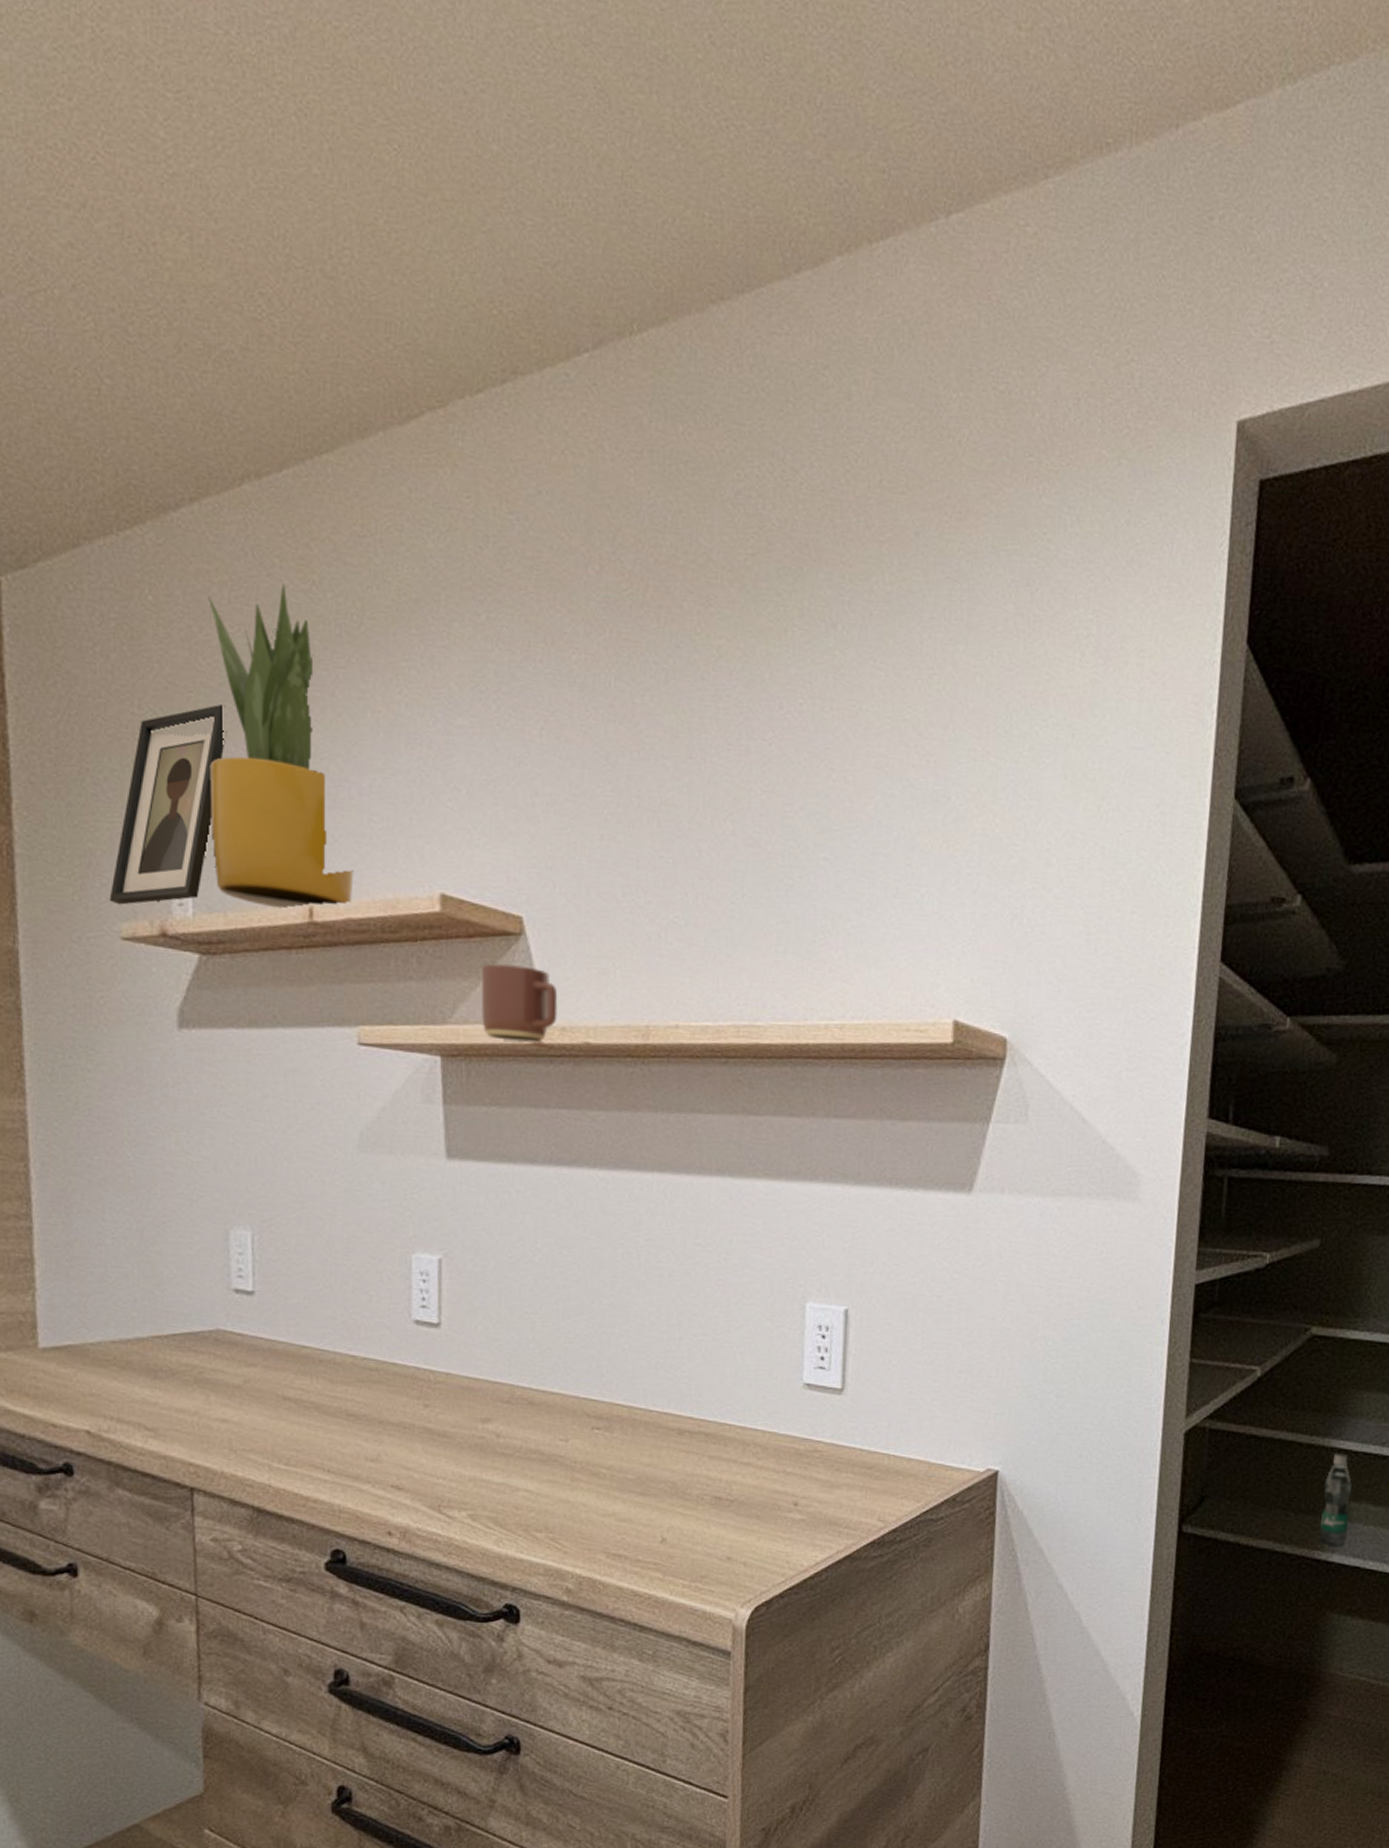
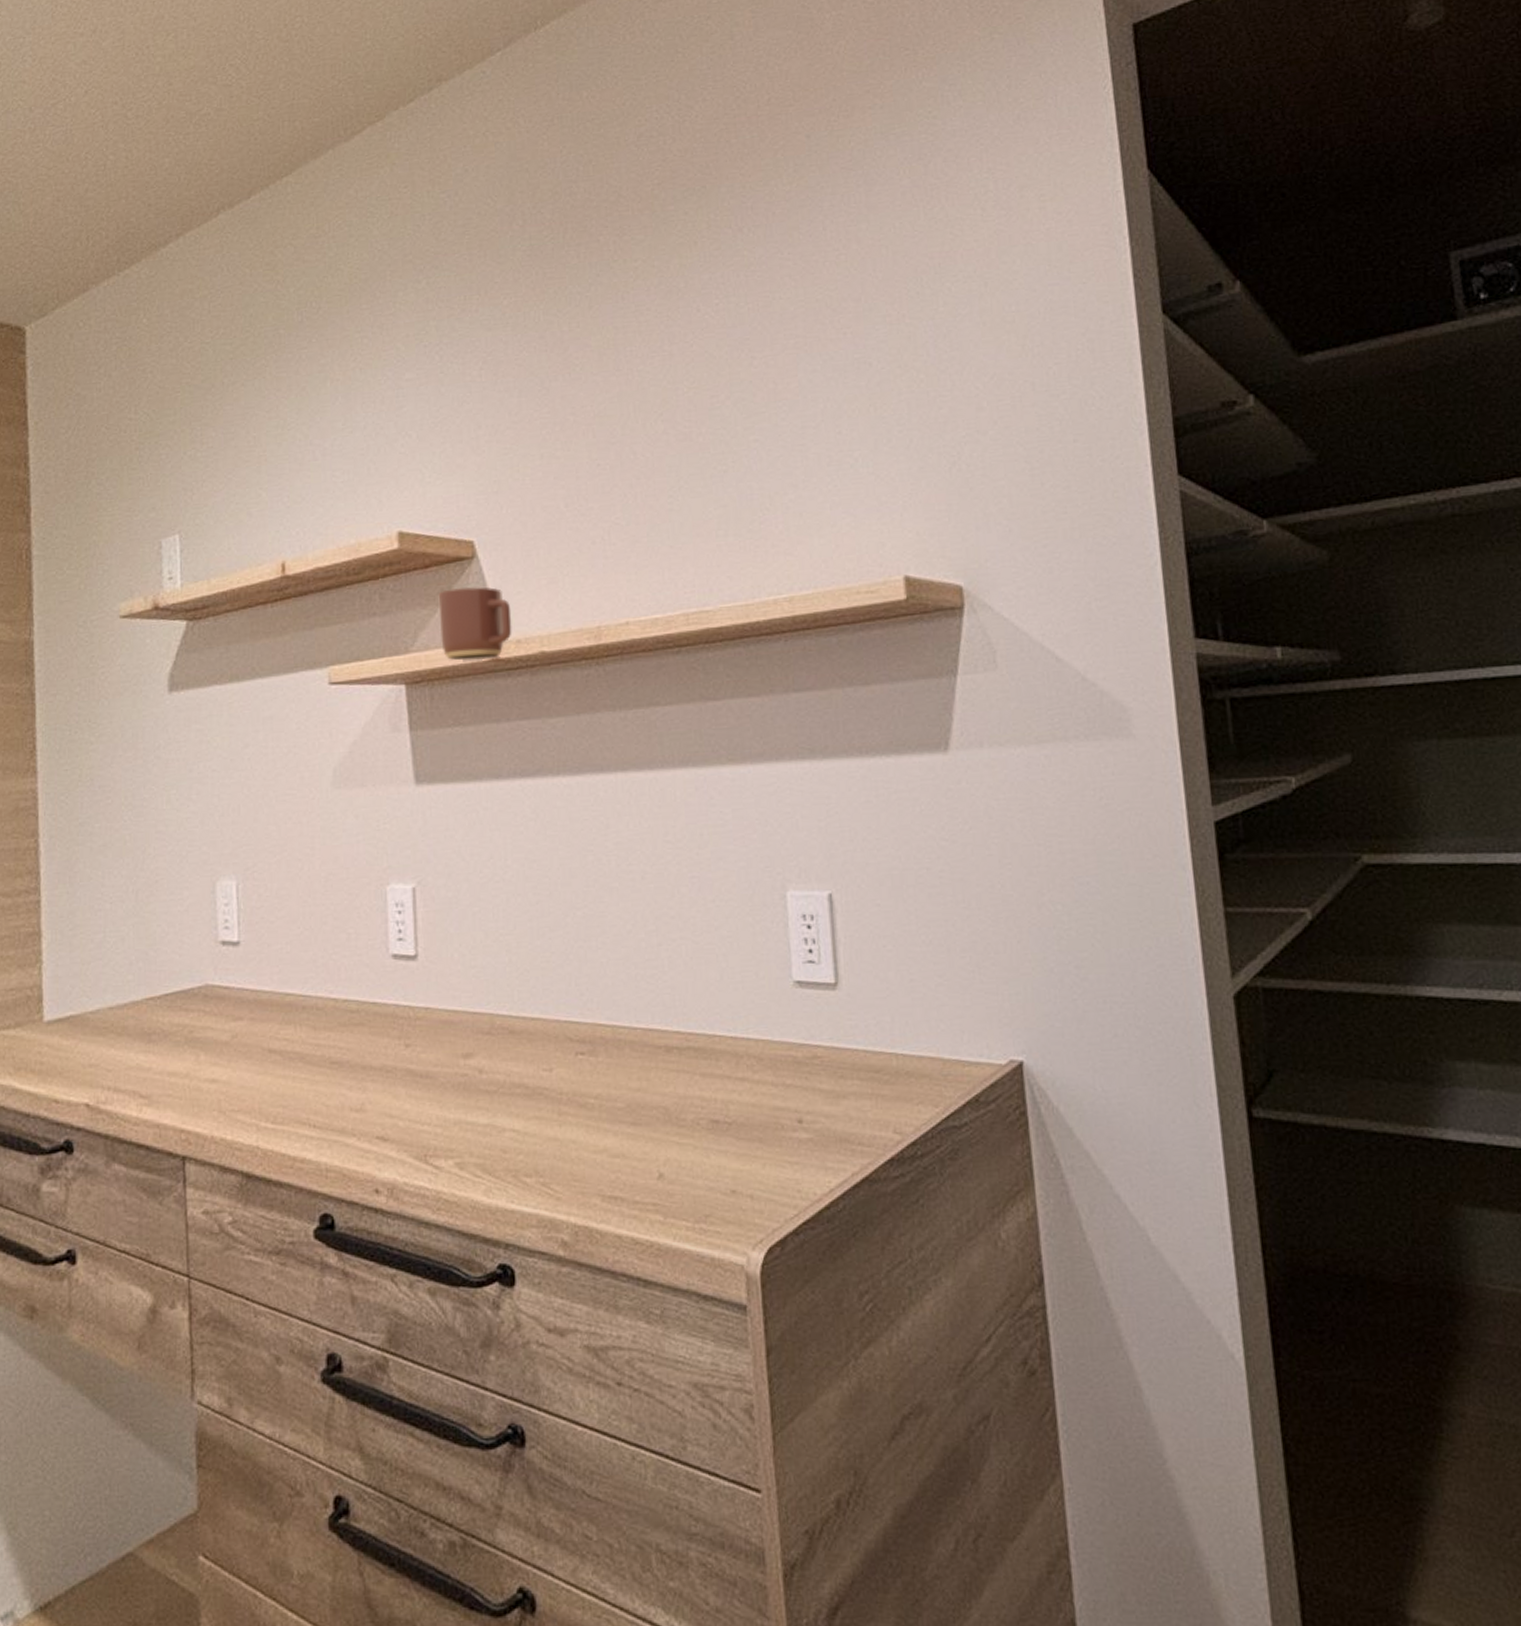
picture frame: present [109,704,227,905] -> none [110,398,209,587]
planter: present [208,584,354,909] -> none [192,288,320,569]
bottle: present [1319,1453,1352,1547] -> none [1417,1002,1461,1120]

